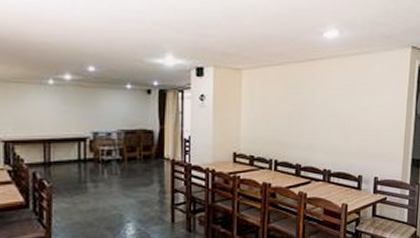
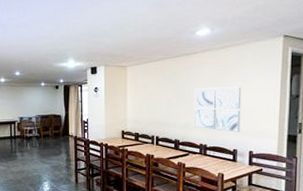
wall art: none [318,101,369,155] -> present [194,87,242,132]

